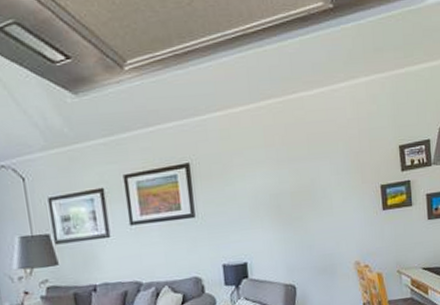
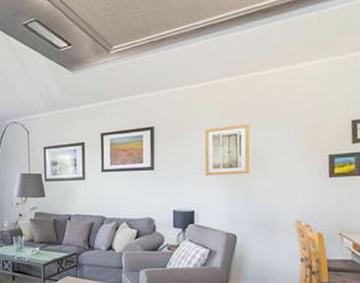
wall art: none [248,154,302,219] -> present [204,124,250,176]

